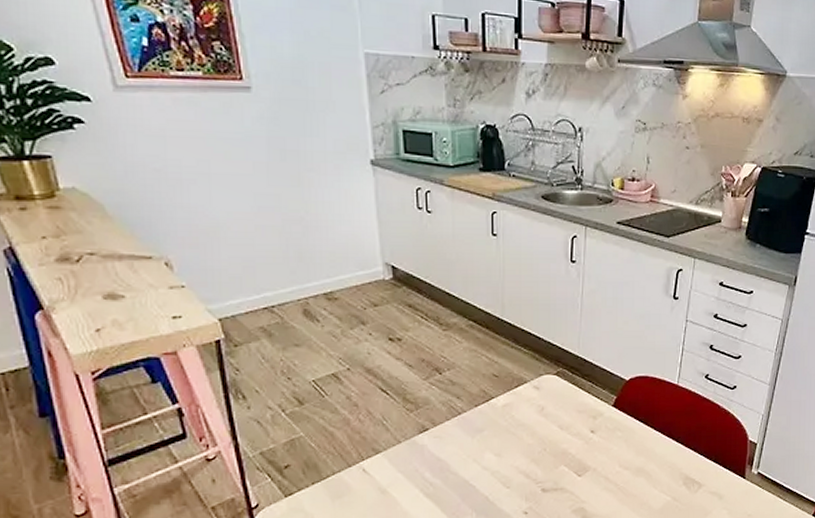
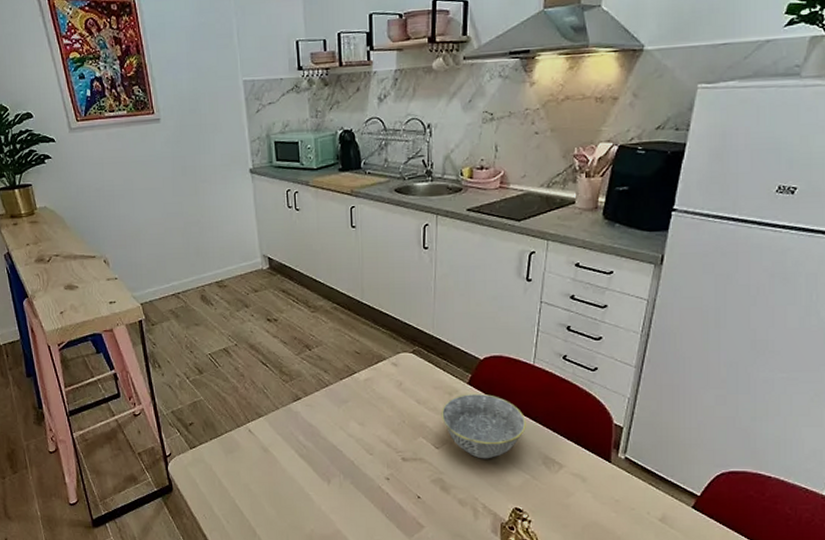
bowl: none [584,415,669,484] -> present [441,393,526,459]

